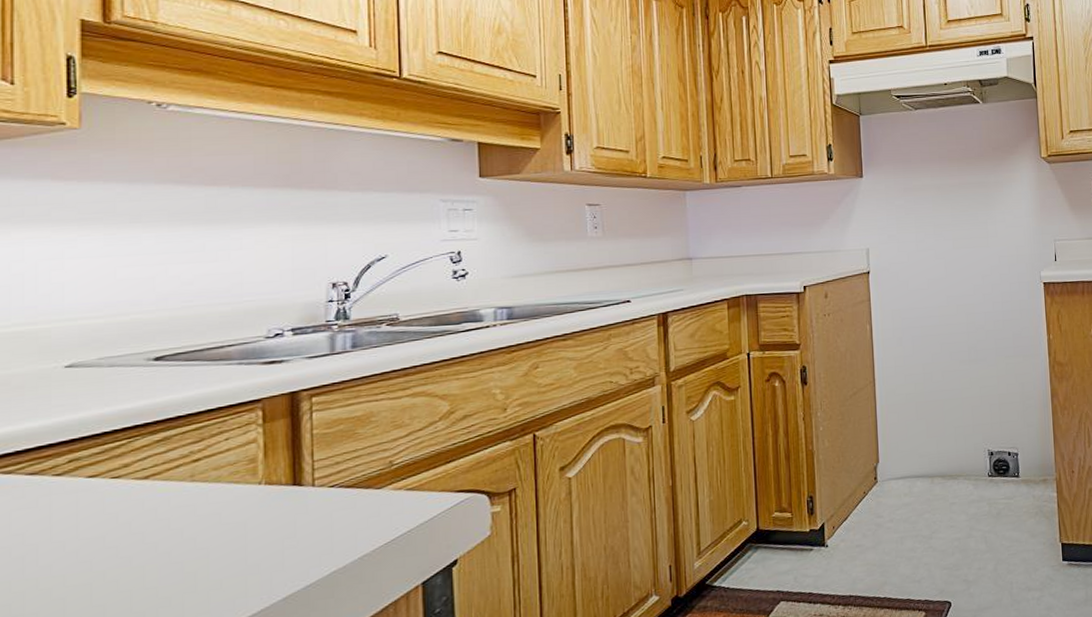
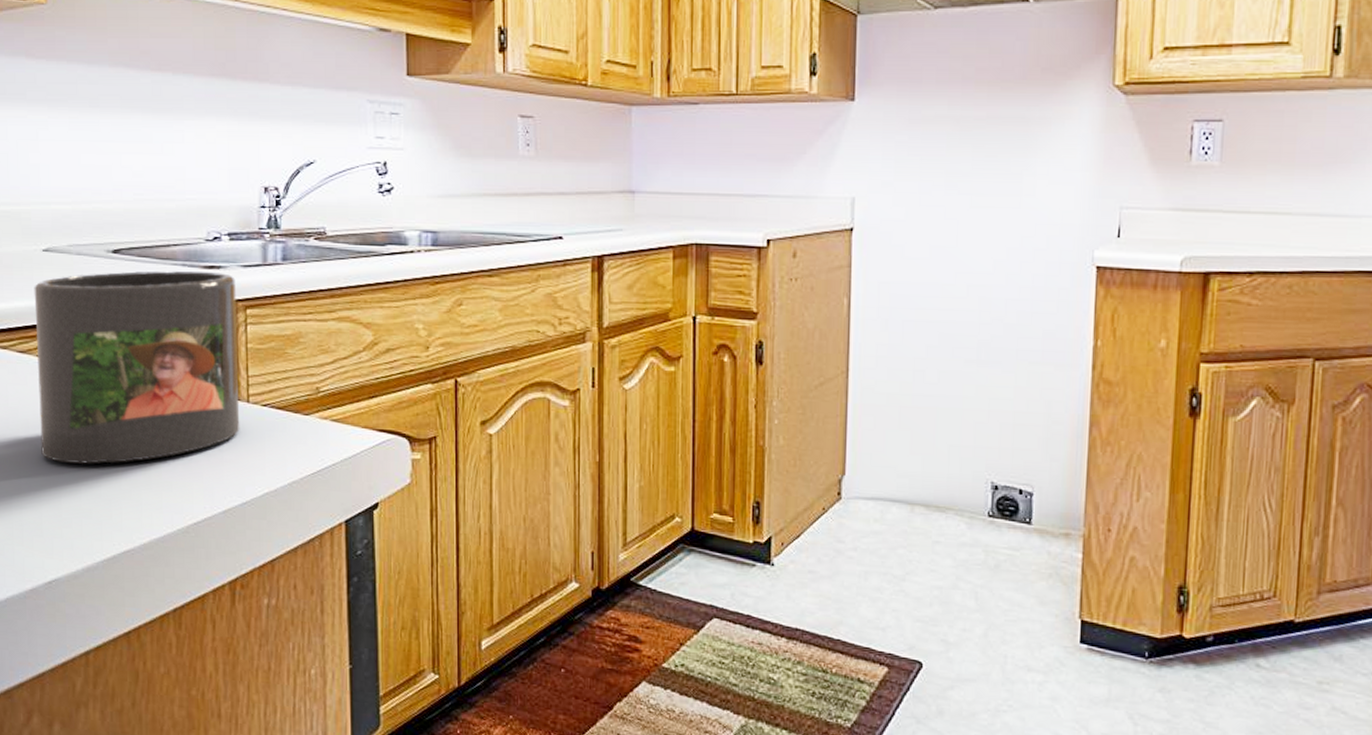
mug: none [52,366,304,583] -> present [34,271,240,464]

